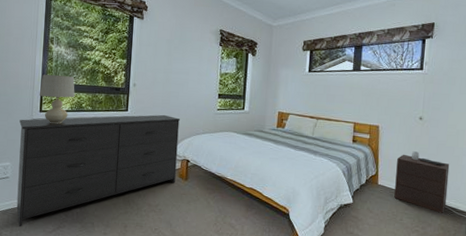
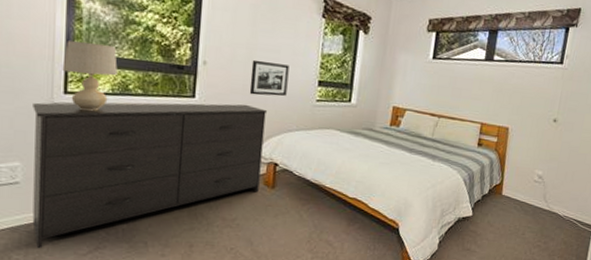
picture frame: none [167,80,196,108] -> present [249,59,289,96]
nightstand: present [394,151,450,213] -> none [518,158,580,227]

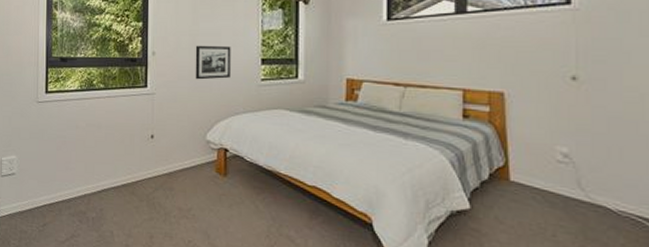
dresser: present [32,102,268,249] -> none [24,89,214,235]
table lamp: present [62,41,118,111] -> none [44,48,84,107]

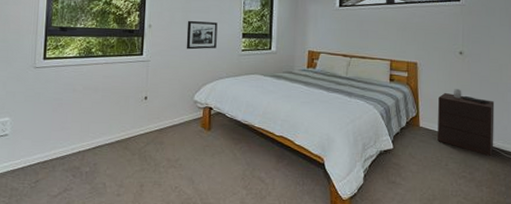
nightstand: none [539,129,633,227] -> present [437,89,495,156]

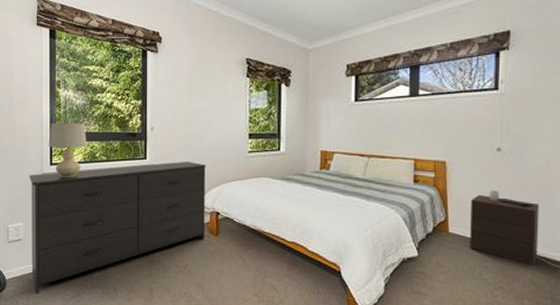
dresser: none [16,58,202,192] -> present [29,161,207,295]
table lamp: none [43,18,84,72] -> present [48,123,87,177]
picture frame: present [186,20,218,50] -> none [190,121,222,152]

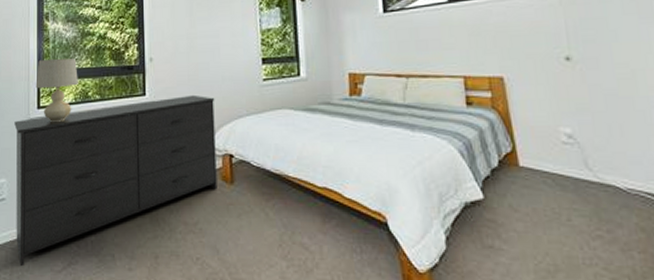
nightstand: present [470,190,540,265] -> none [542,109,642,205]

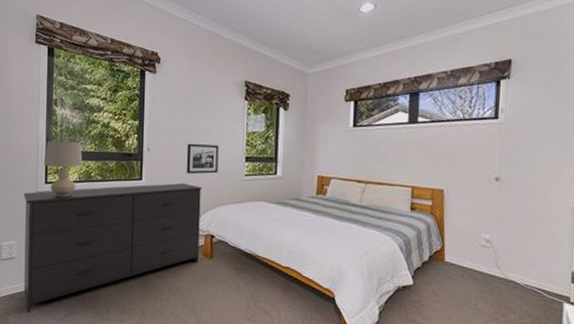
picture frame: none [194,48,232,84] -> present [186,143,219,174]

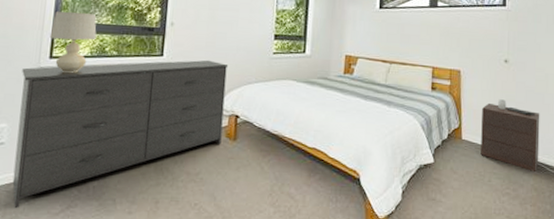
picture frame: present [186,143,219,174] -> none [211,18,248,51]
nightstand: none [466,220,537,297] -> present [481,99,540,171]

